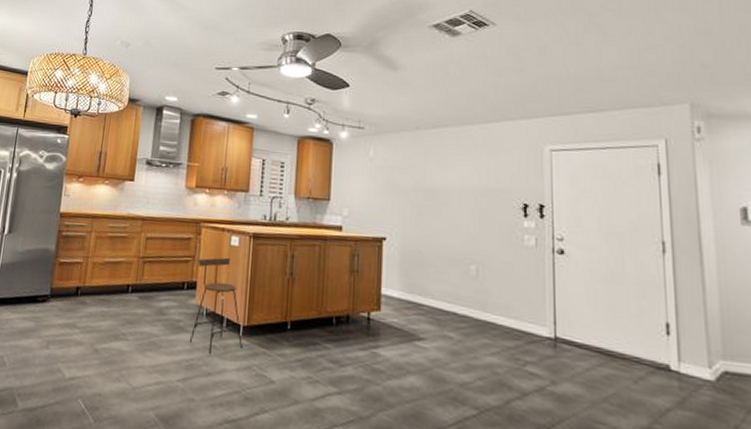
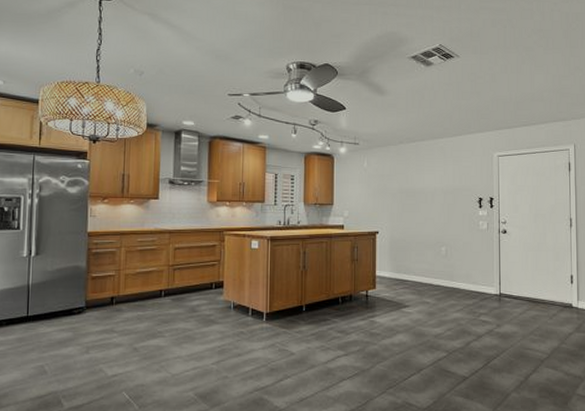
bar stool: present [189,257,243,355] -> none [220,258,266,340]

